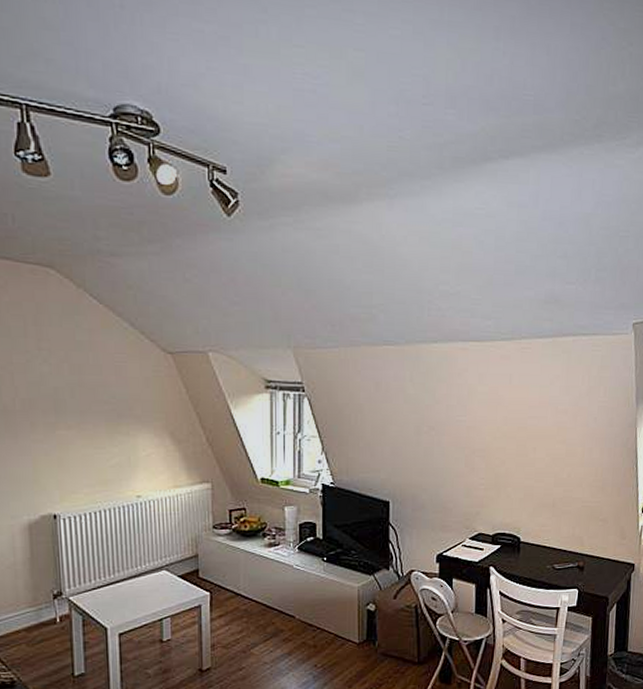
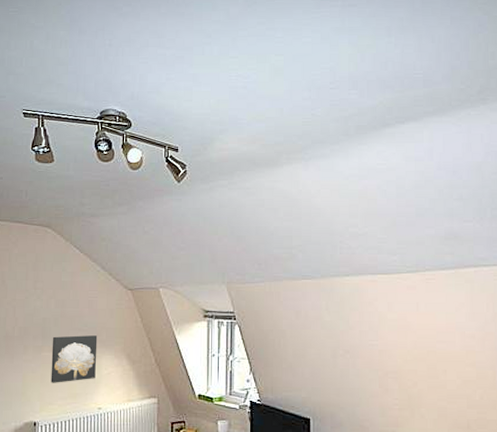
wall art: none [69,409,131,468] -> present [51,335,98,383]

